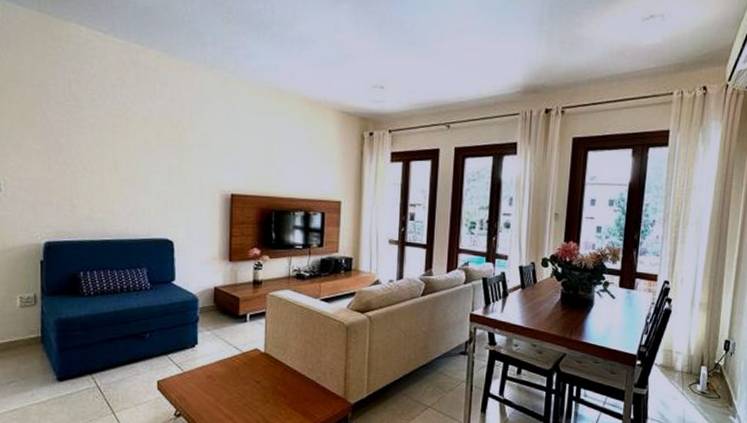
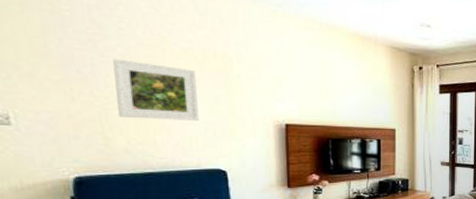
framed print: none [85,129,154,190] -> present [113,58,199,121]

